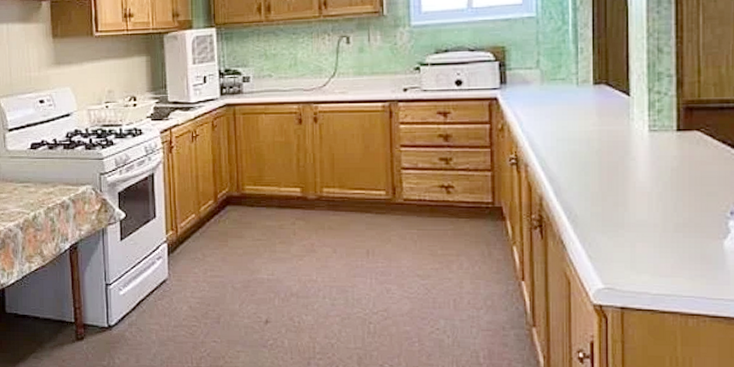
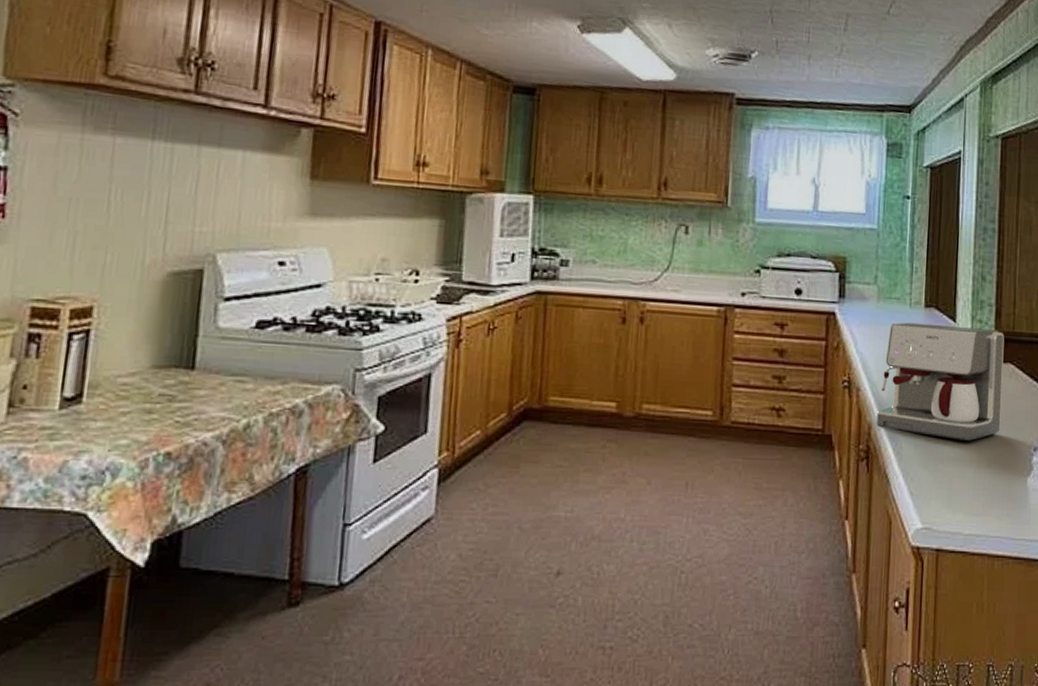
coffee maker: none [548,99,688,207] -> present [877,322,1004,441]

